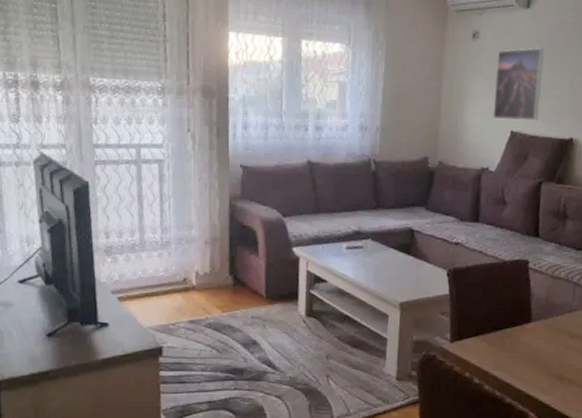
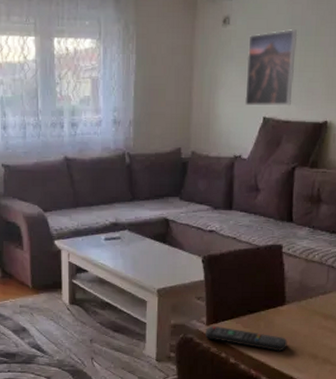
remote control: none [449,342,533,372] -> present [205,325,288,352]

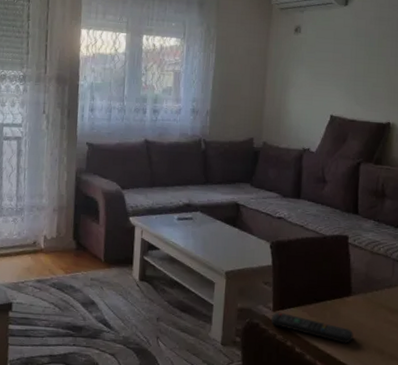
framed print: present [244,29,298,107] -> none [313,40,362,107]

